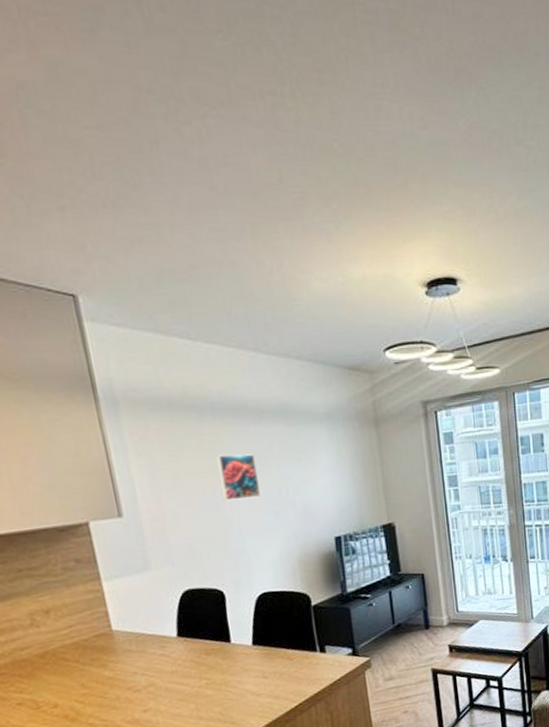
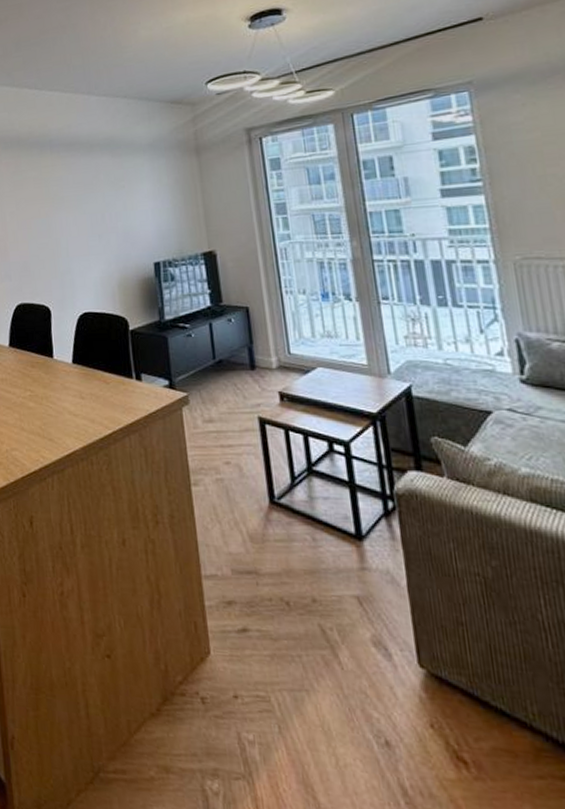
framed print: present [215,454,260,501] -> none [50,183,87,225]

